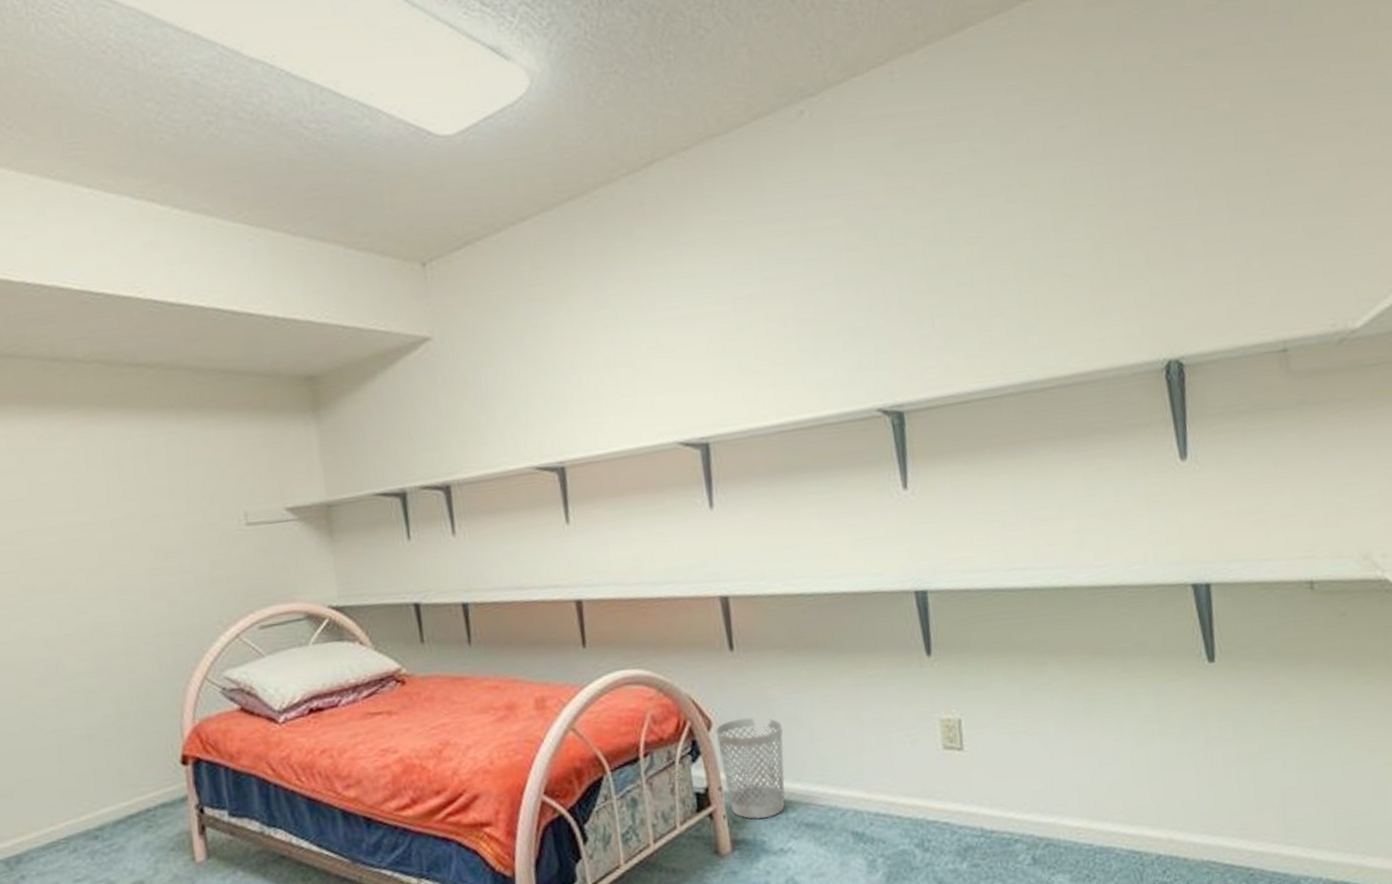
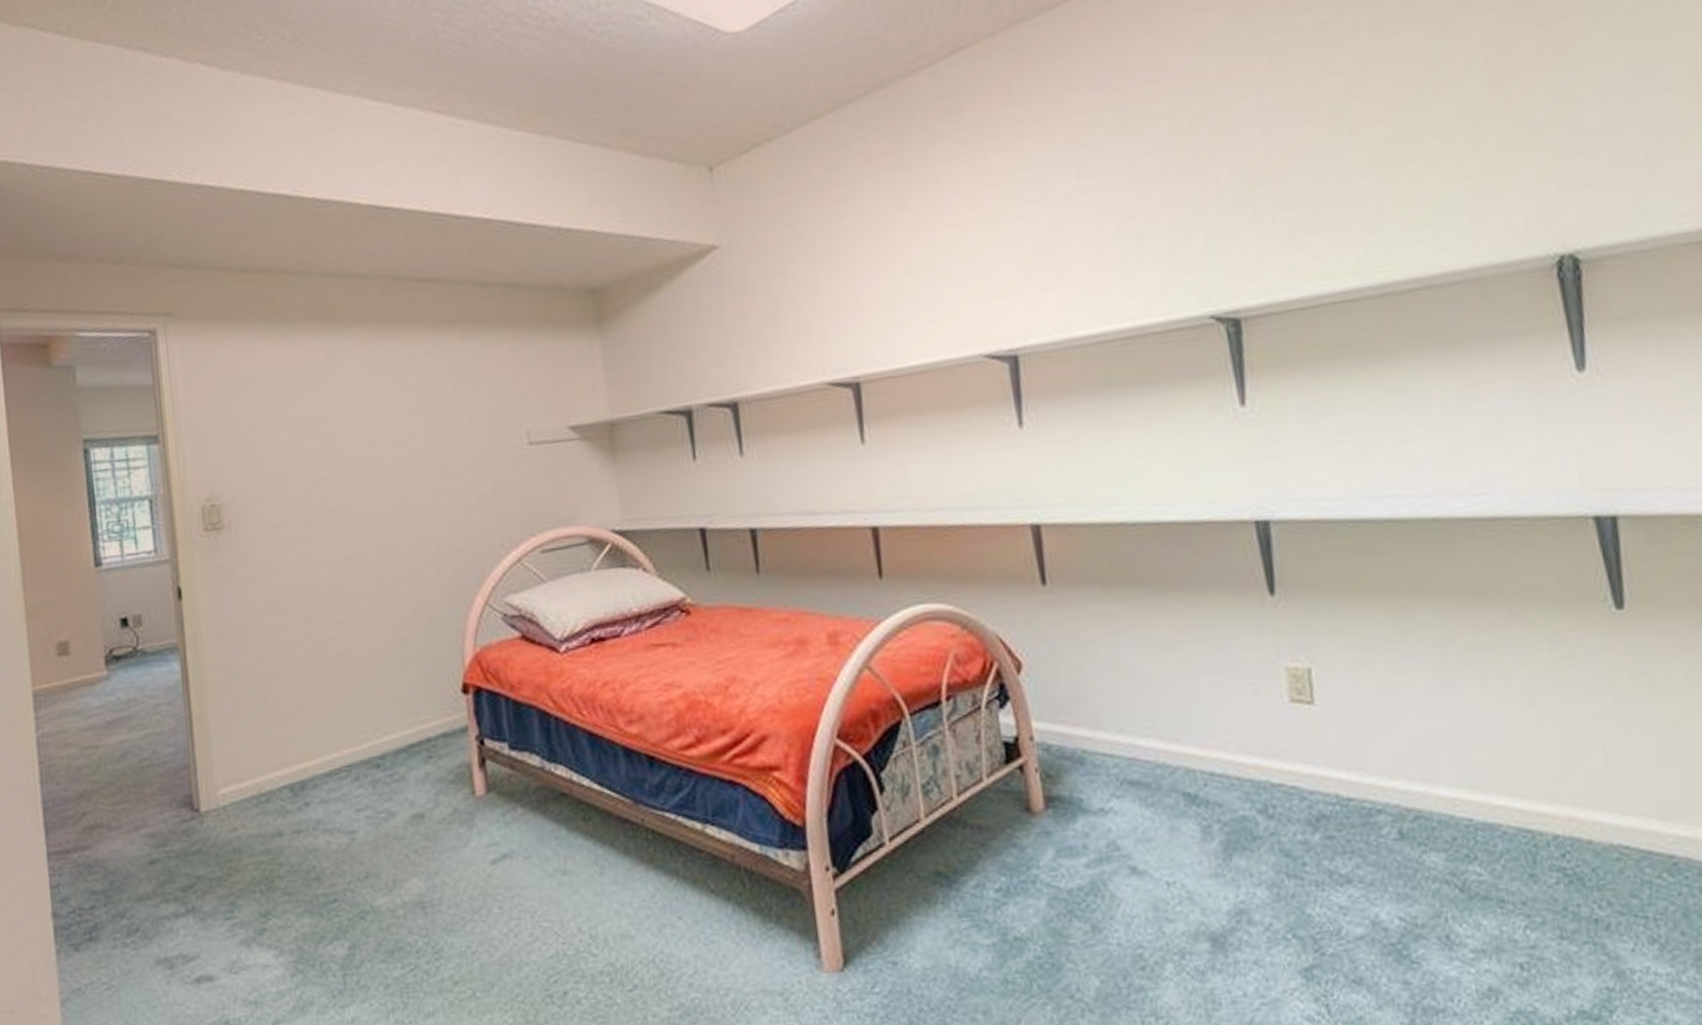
wastebasket: present [715,717,786,819] -> none [1026,660,1106,774]

